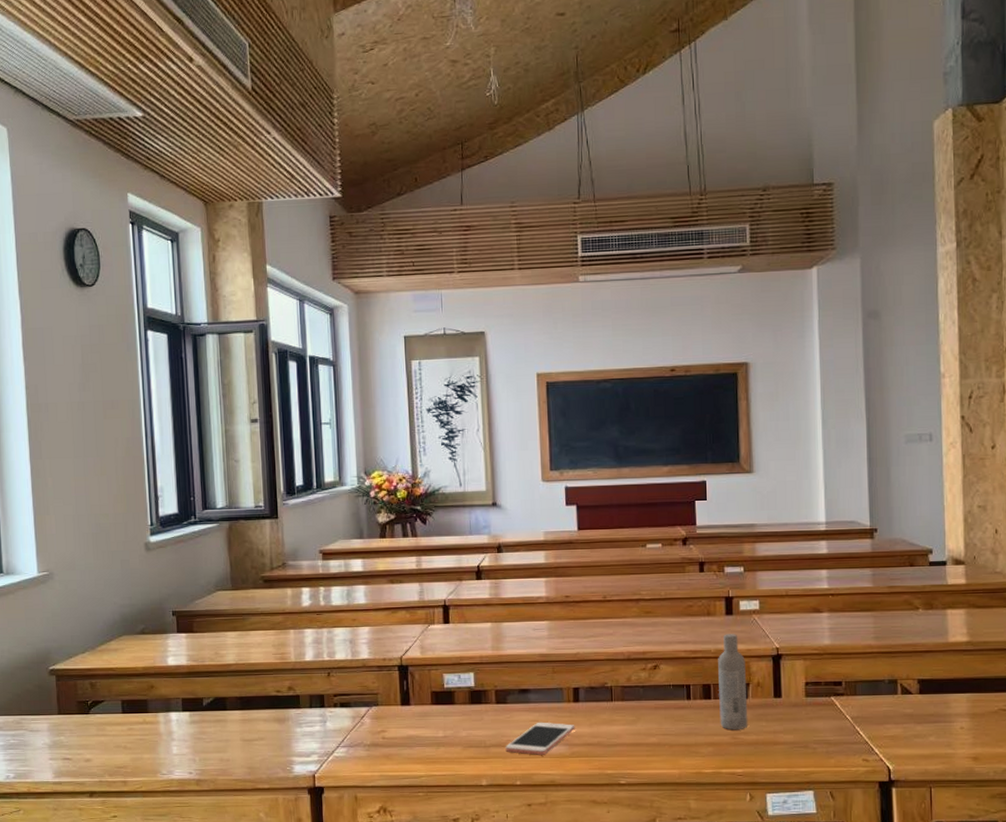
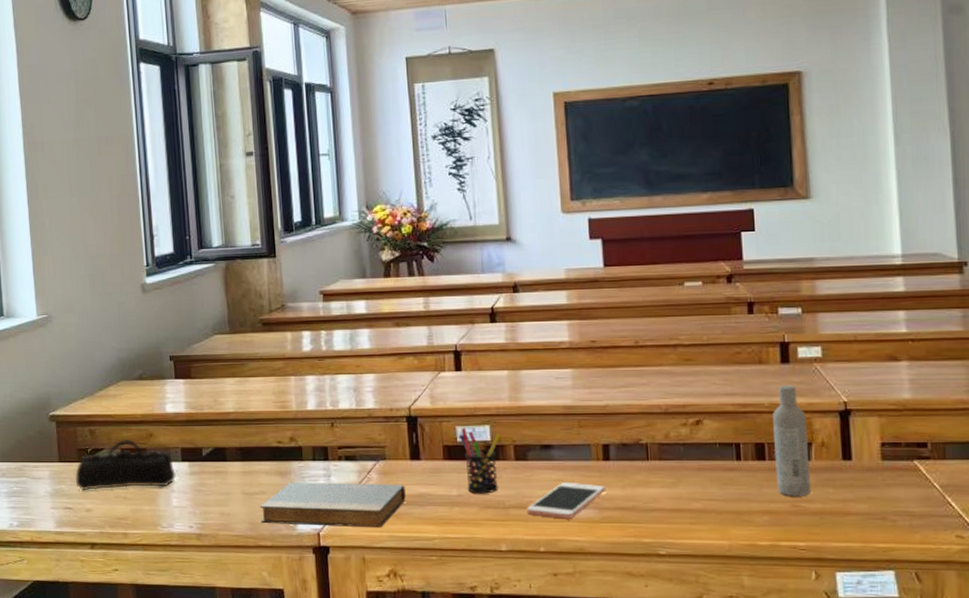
pencil case: none [75,691,177,742] -> present [75,439,177,491]
book: none [257,727,396,768] -> present [259,482,406,527]
pen holder: none [445,675,483,735] -> present [458,427,501,494]

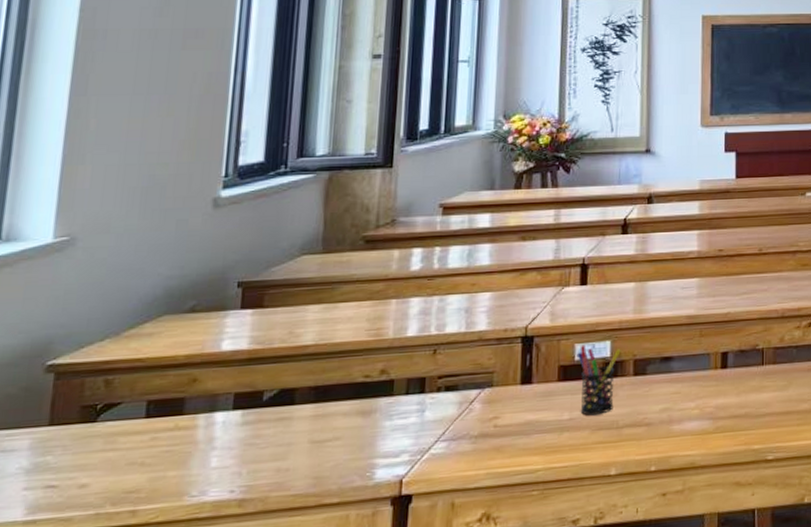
pencil case: present [75,439,177,491] -> none [70,387,223,461]
book: present [259,482,406,527] -> none [329,412,511,476]
cell phone: present [526,481,606,519] -> none [640,393,721,434]

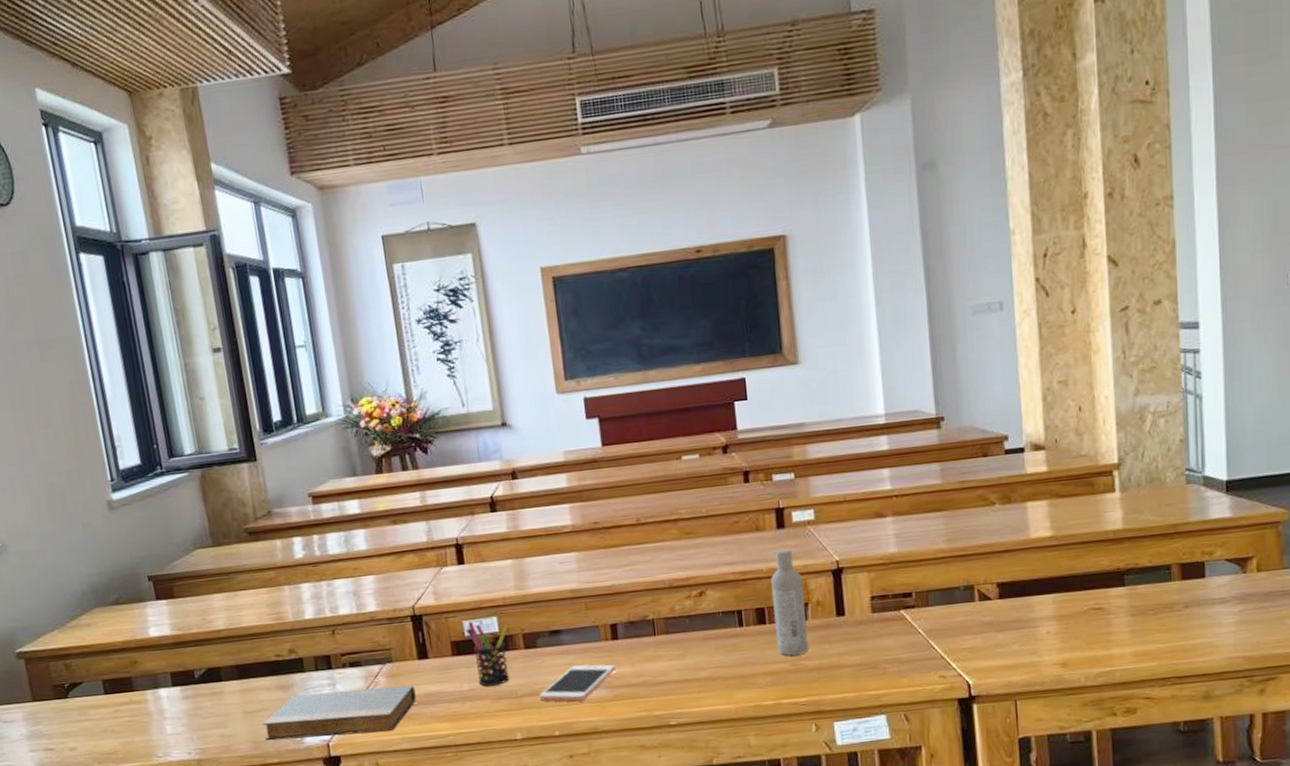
book: none [329,412,511,476] -> present [262,685,417,740]
cell phone: none [640,393,721,434] -> present [539,664,616,702]

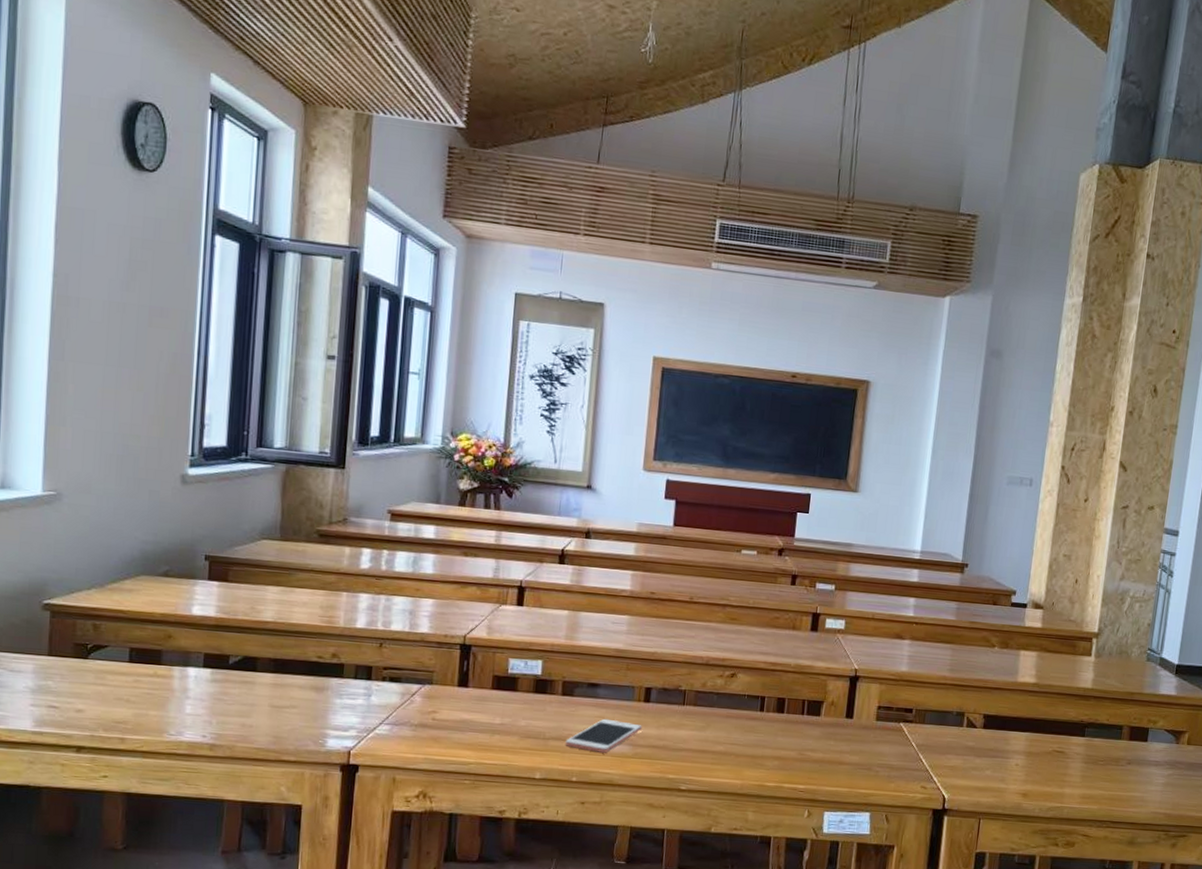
book: present [262,685,417,740] -> none [287,698,448,750]
pen holder: present [466,621,510,687] -> none [510,660,551,725]
bottle: present [771,549,809,656] -> none [789,650,823,747]

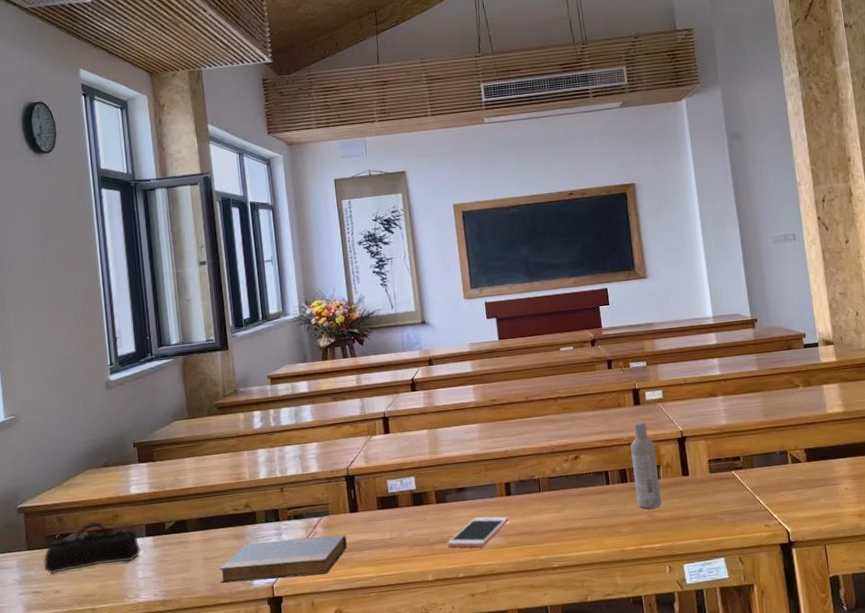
pencil case: none [67,637,195,693] -> present [43,522,142,575]
book: none [287,698,448,750] -> present [219,534,347,583]
bottle: none [789,650,823,747] -> present [630,421,662,509]

